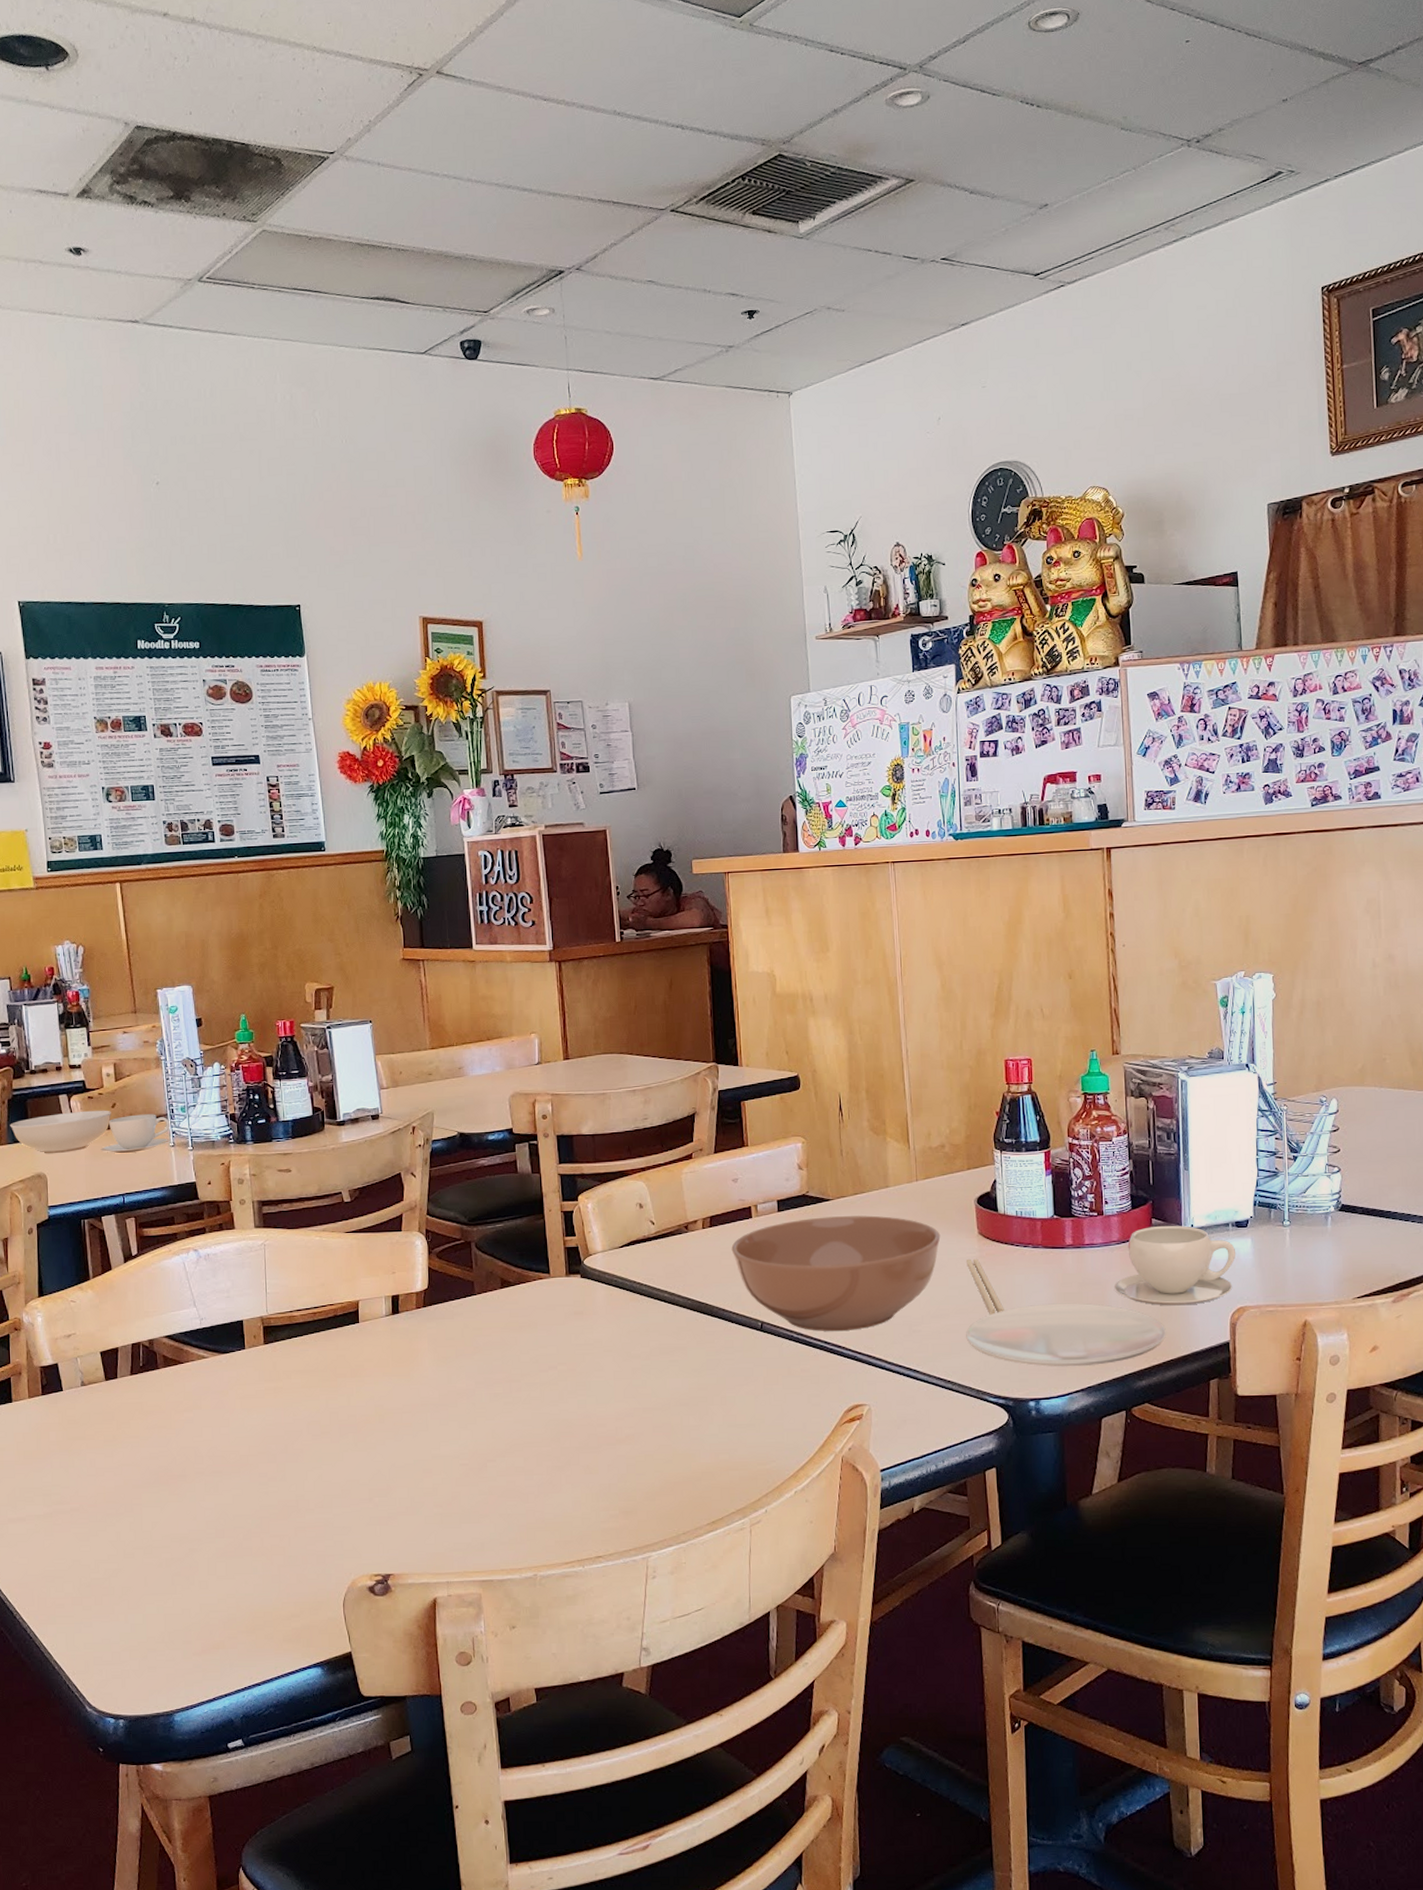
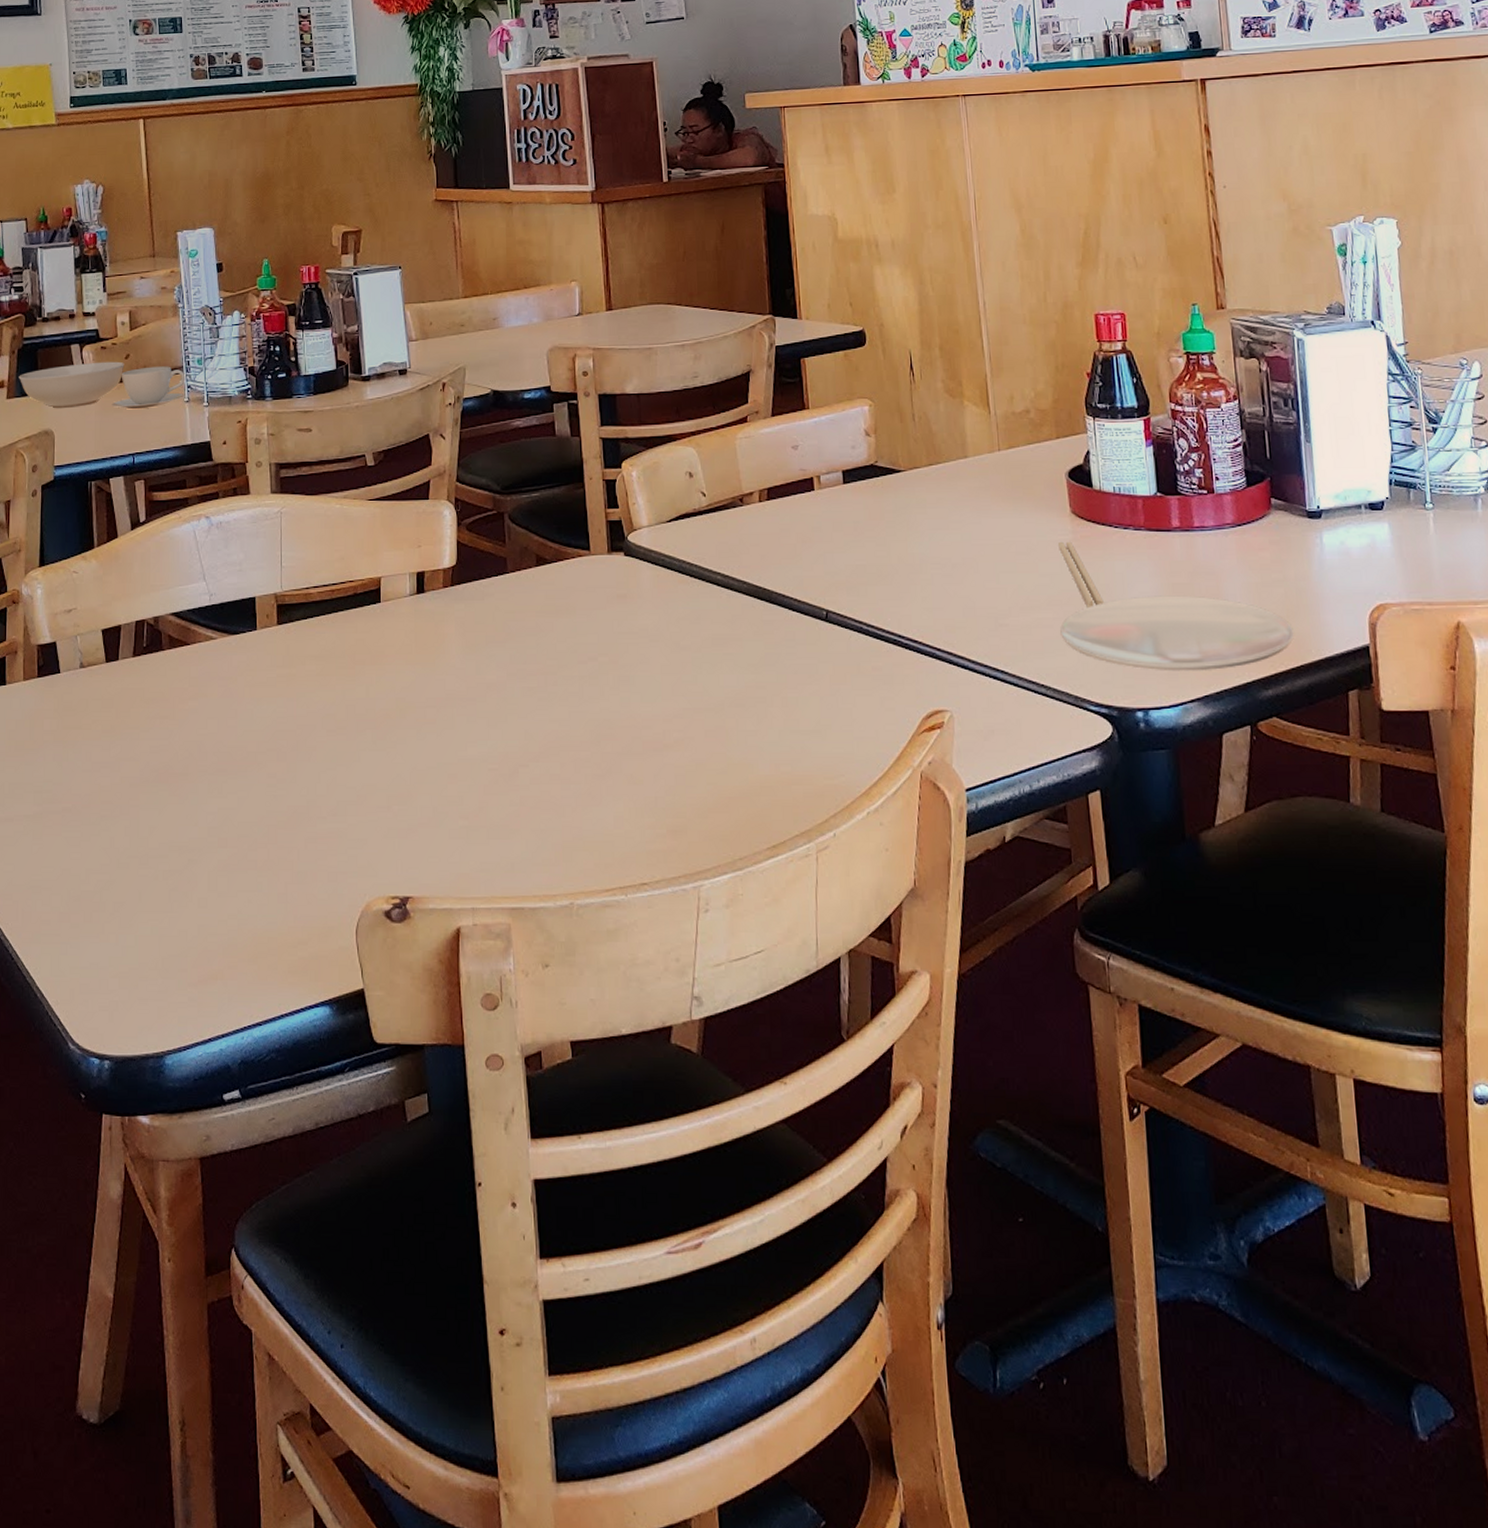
bowl: present [731,1215,941,1331] -> none [791,489,1028,623]
teacup: present [1115,1225,1236,1306] -> none [1231,506,1372,601]

